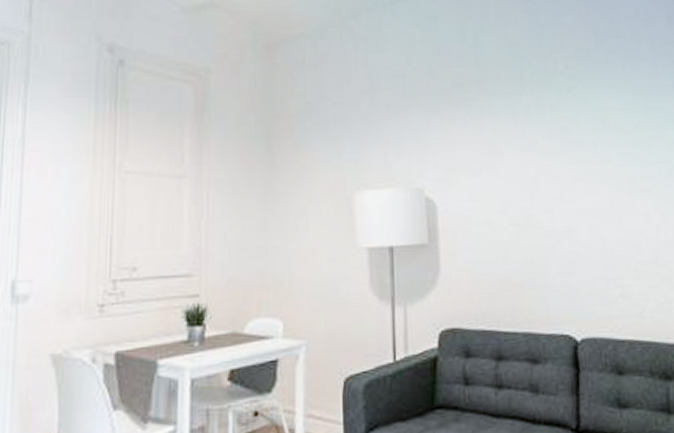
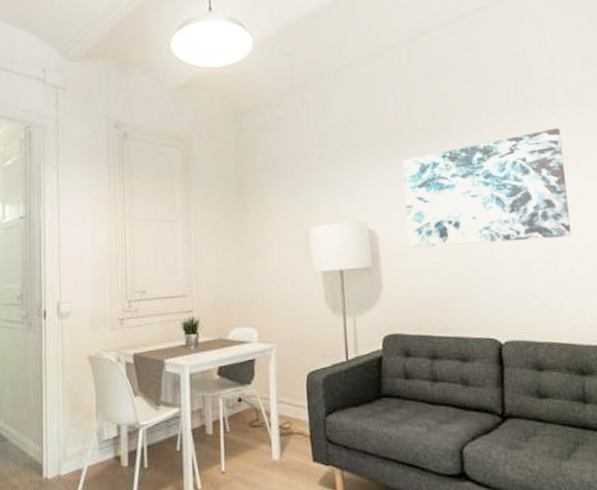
wall art: none [468,88,656,221] -> present [402,128,572,247]

